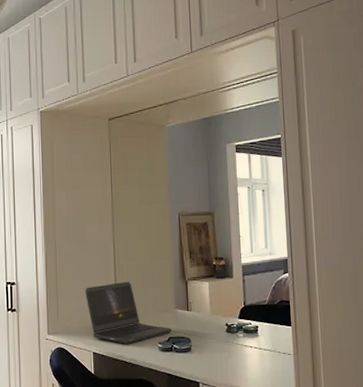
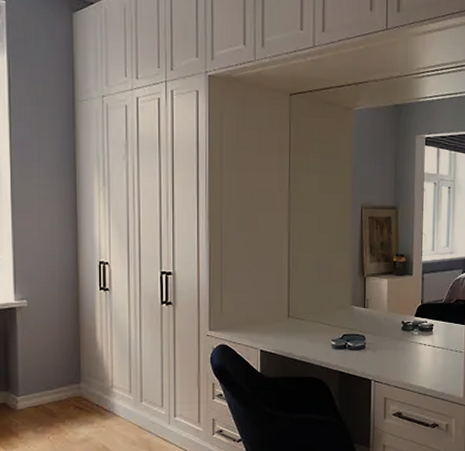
laptop computer: present [85,281,172,344] -> none [254,275,347,341]

